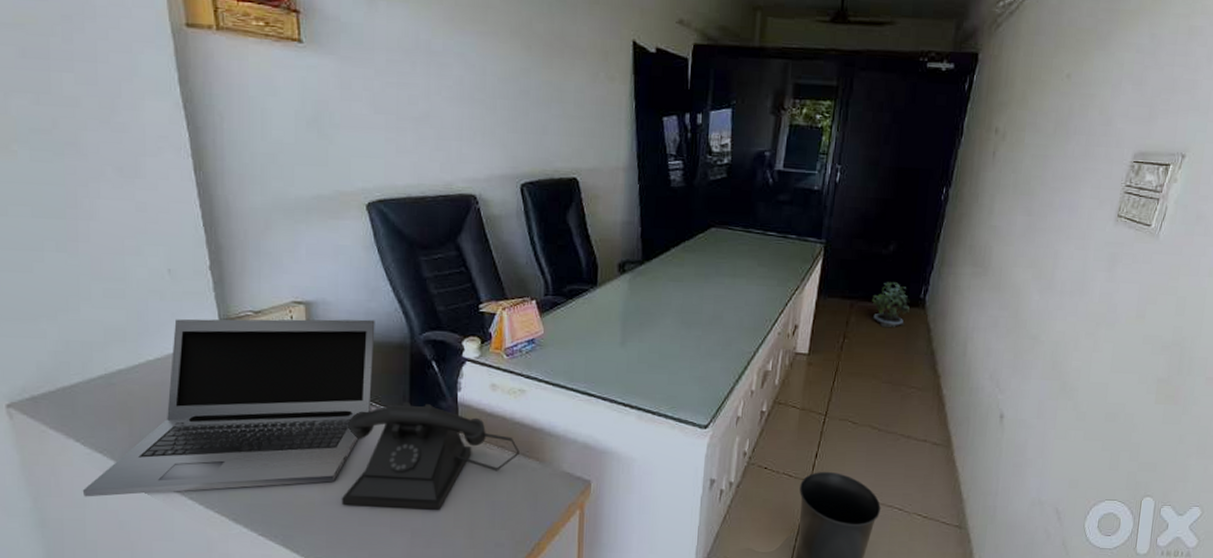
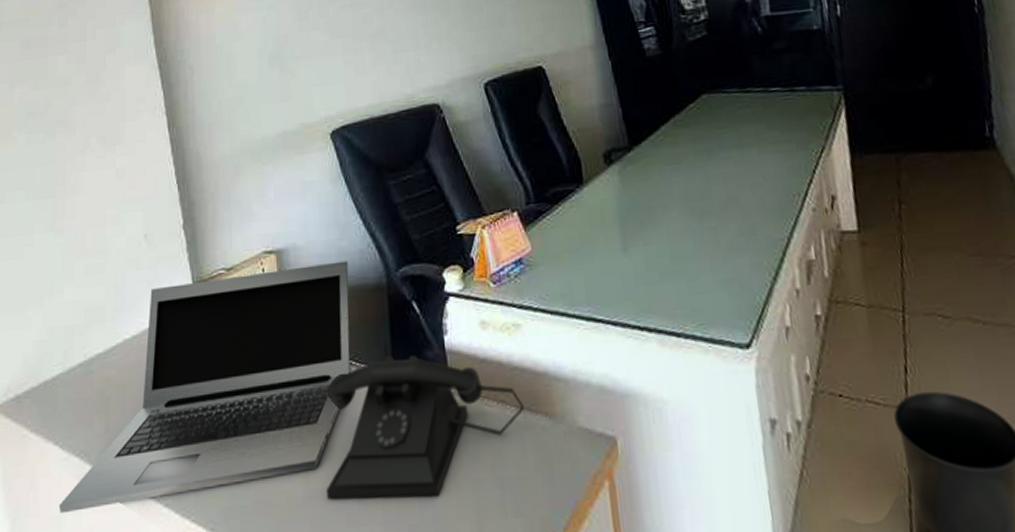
potted plant: present [872,282,910,328] -> none [922,122,978,183]

